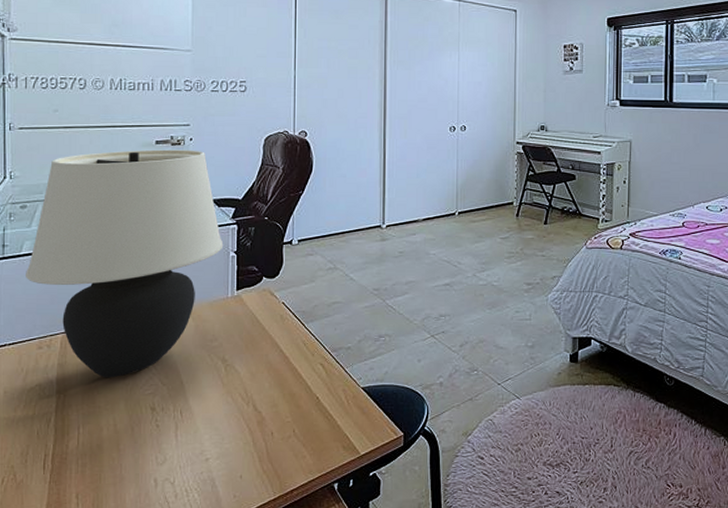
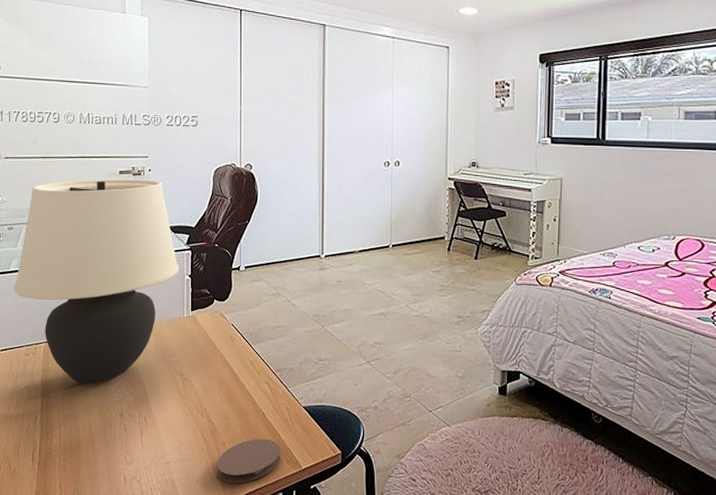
coaster: none [264,425,337,476] -> present [217,438,281,483]

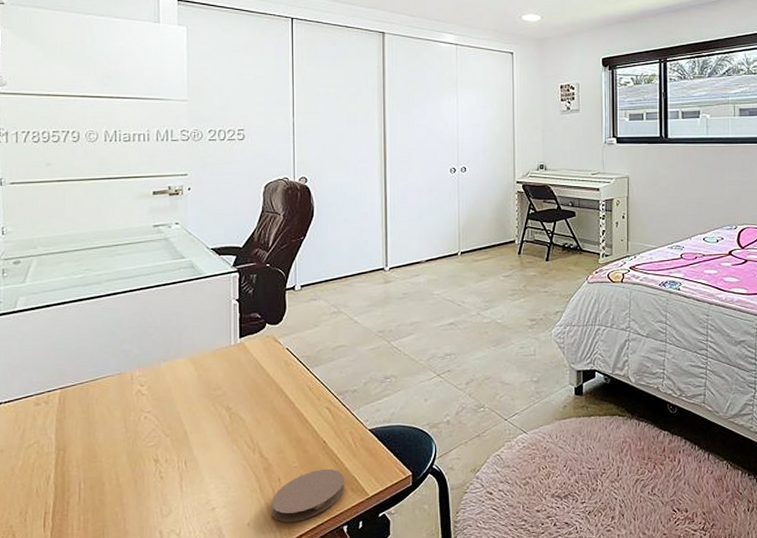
table lamp: present [14,179,180,385] -> none [21,199,225,432]

